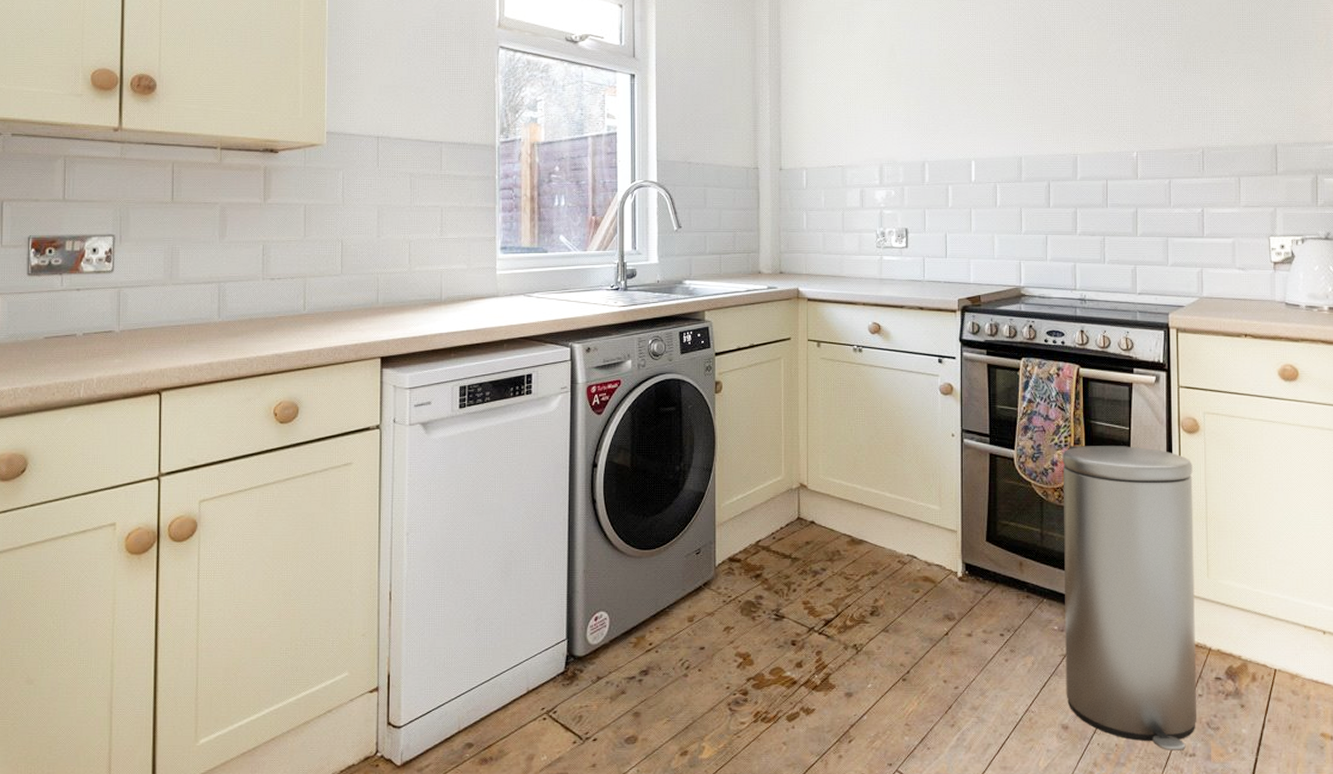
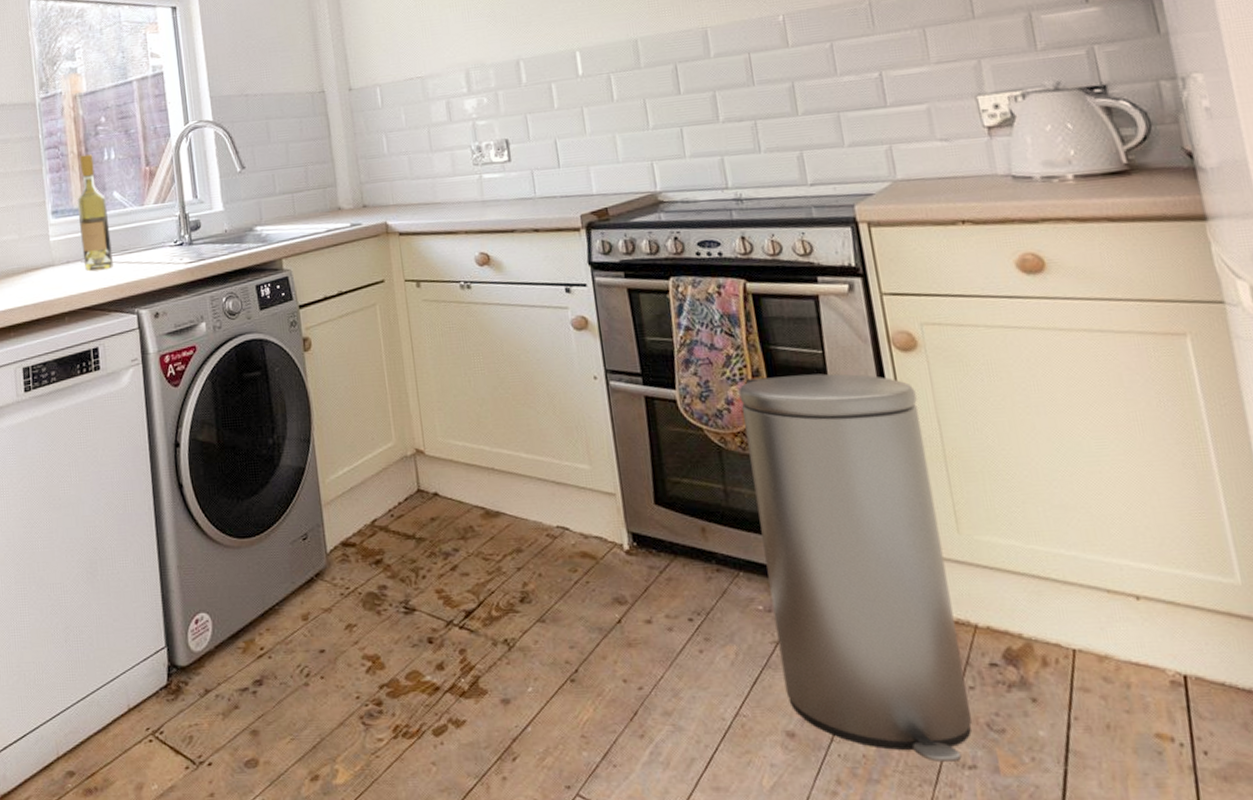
bottle: none [525,199,553,305] -> present [77,154,113,272]

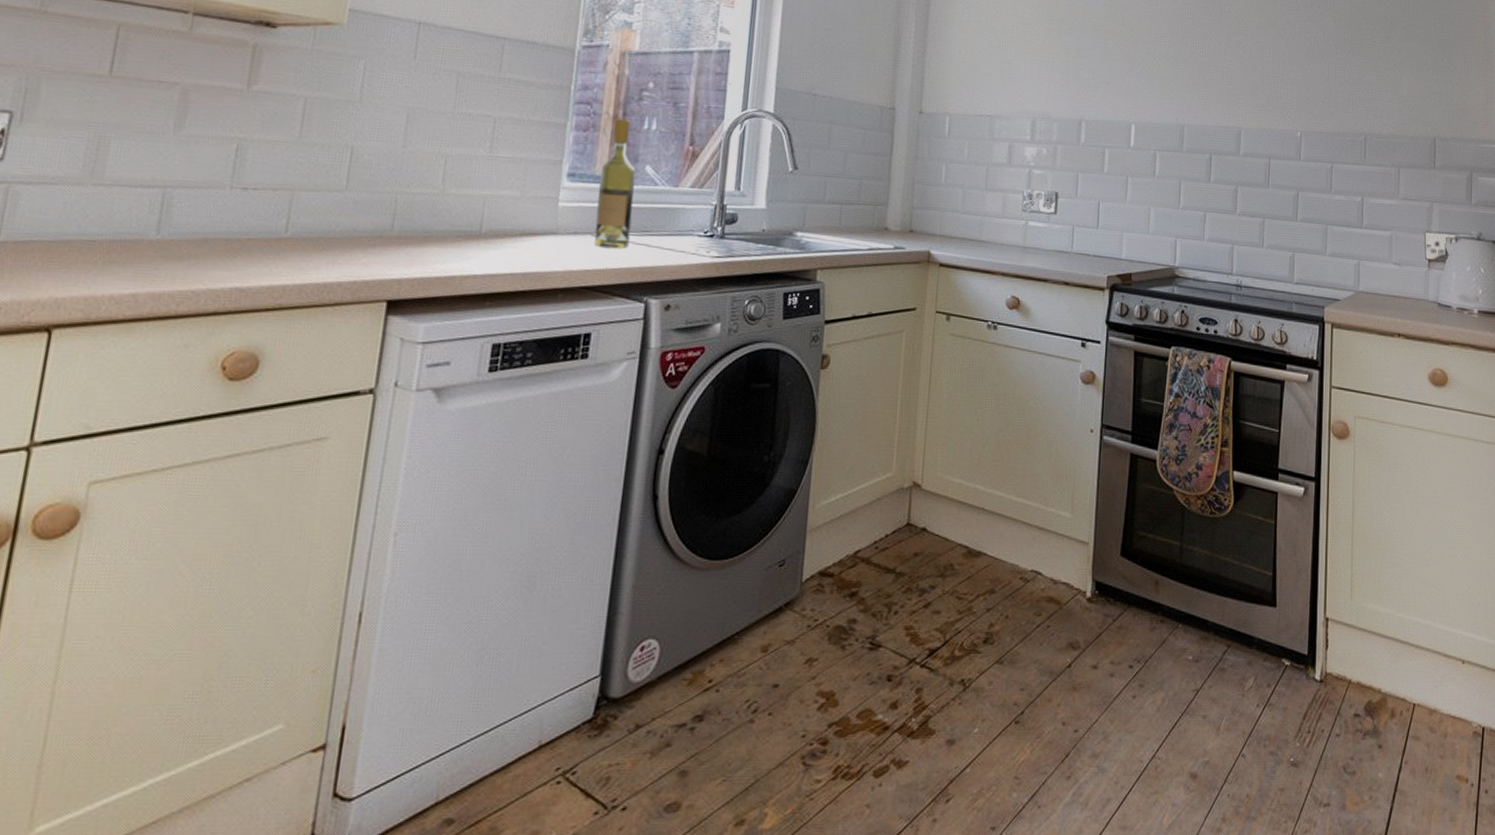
pedal bin: present [738,373,972,762] -> none [1197,448,1341,800]

